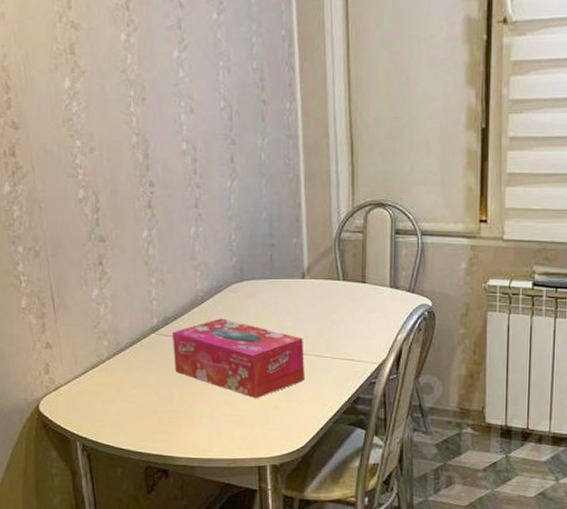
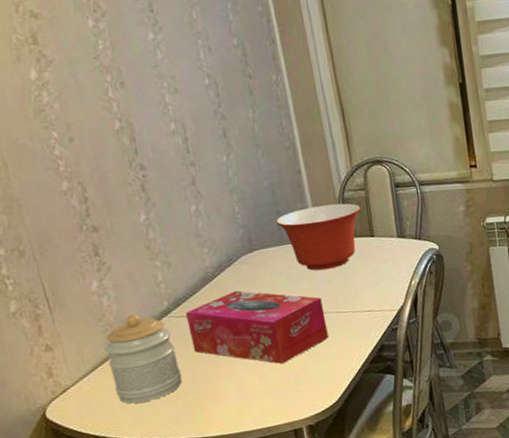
jar: none [96,325,161,412] -> present [104,313,182,404]
mixing bowl: none [269,244,356,311] -> present [276,203,361,271]

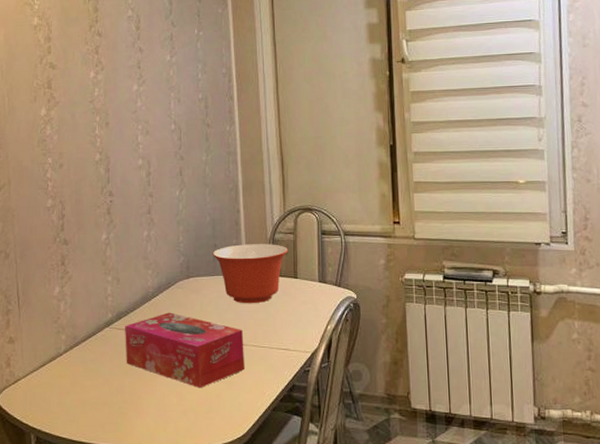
jar: present [104,313,182,404] -> none [54,320,112,403]

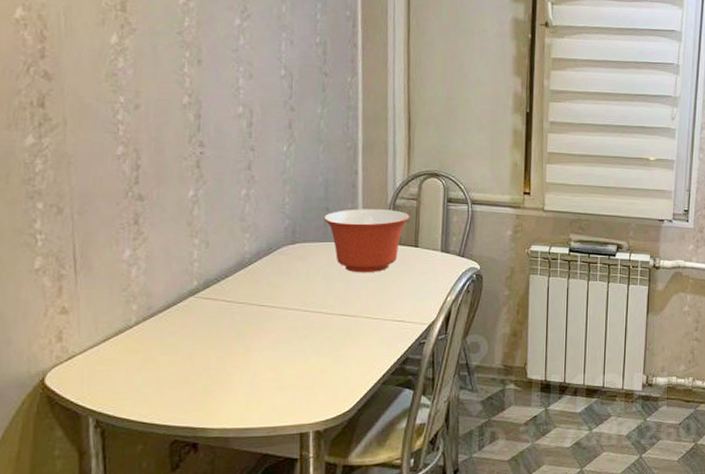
tissue box: present [125,312,244,389] -> none [213,281,355,363]

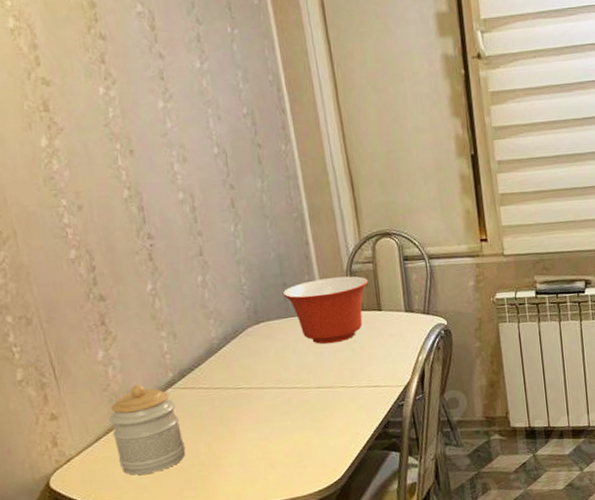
jar: none [122,288,196,382] -> present [109,384,186,475]

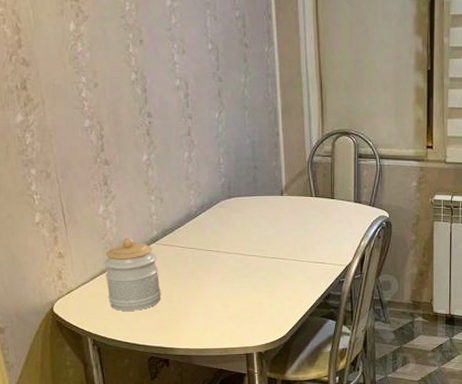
mixing bowl: present [282,276,369,344] -> none [252,166,326,222]

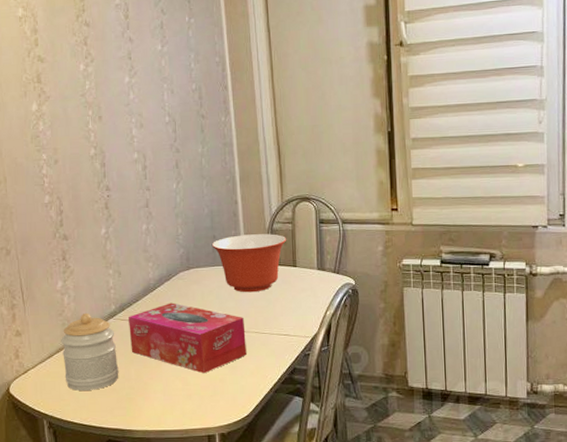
tissue box: none [170,230,284,297] -> present [128,302,246,374]
mixing bowl: none [252,166,326,222] -> present [211,234,287,293]

